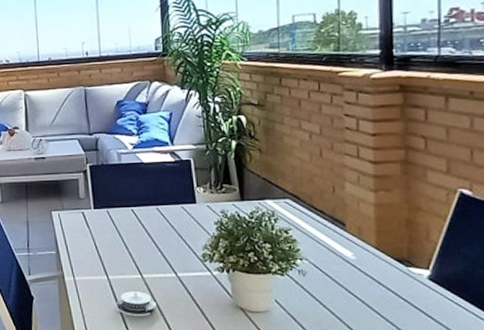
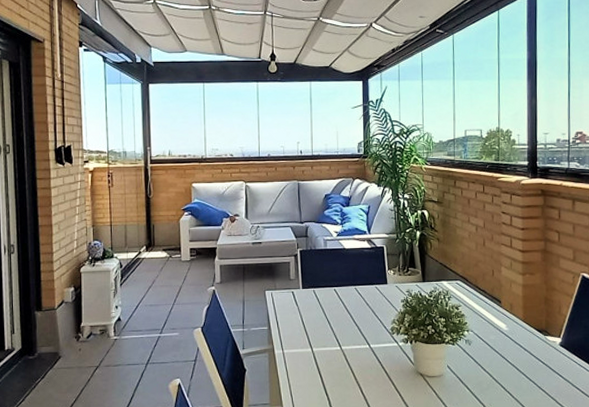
architectural model: present [116,290,157,317] -> none [318,361,352,384]

